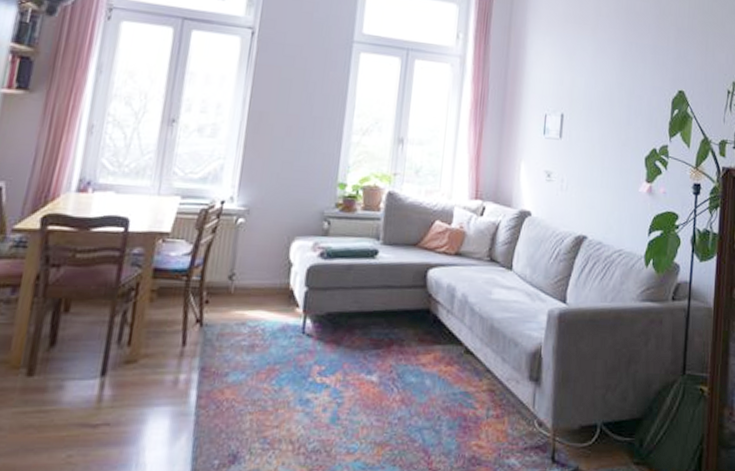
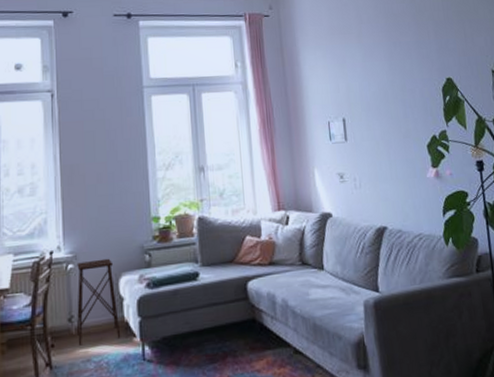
side table: none [235,218,289,307] -> present [76,258,121,346]

